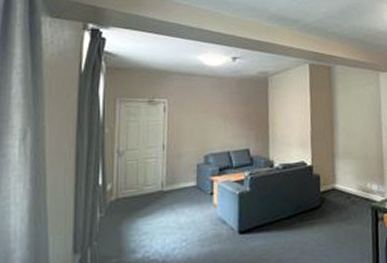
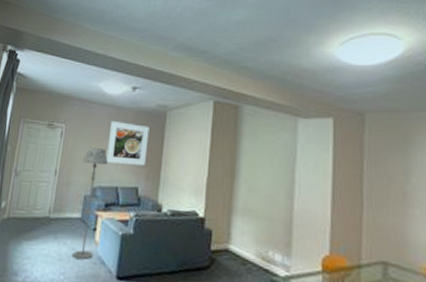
floor lamp: none [191,117,218,225] -> present [72,147,109,261]
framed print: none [214,91,254,130] -> present [106,121,150,167]

